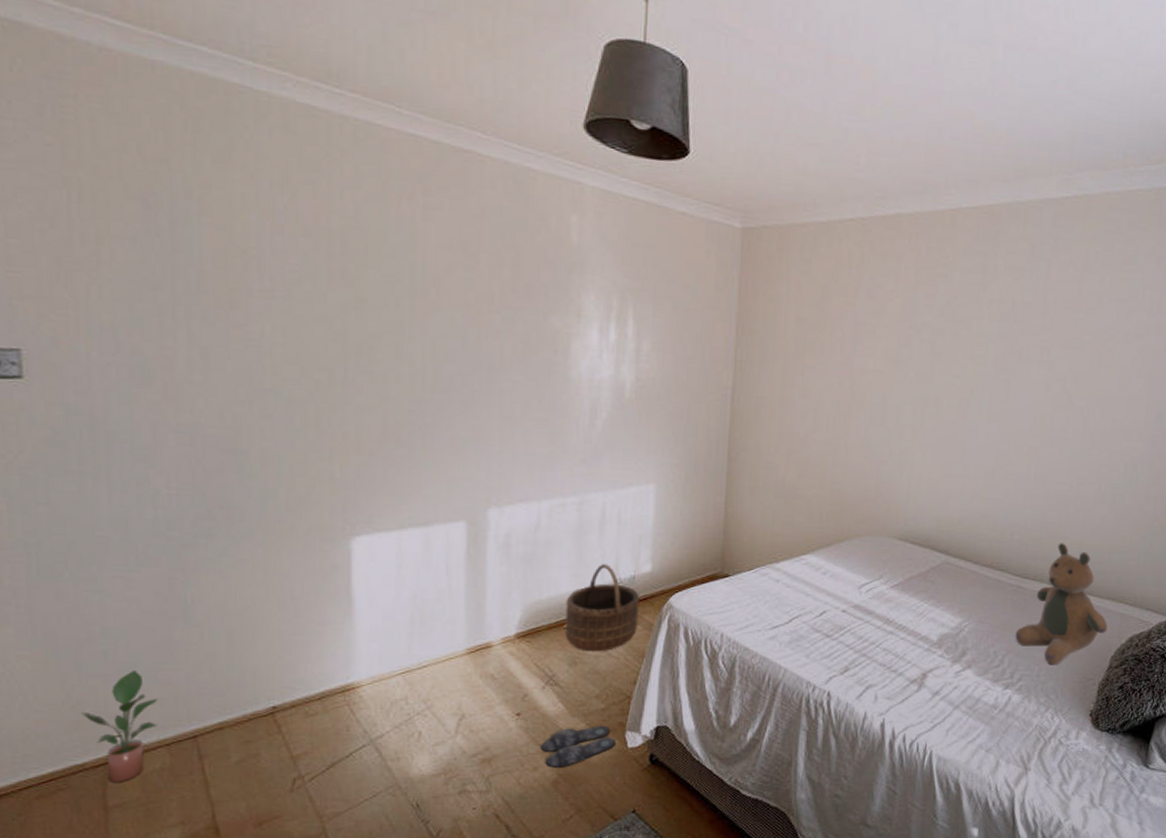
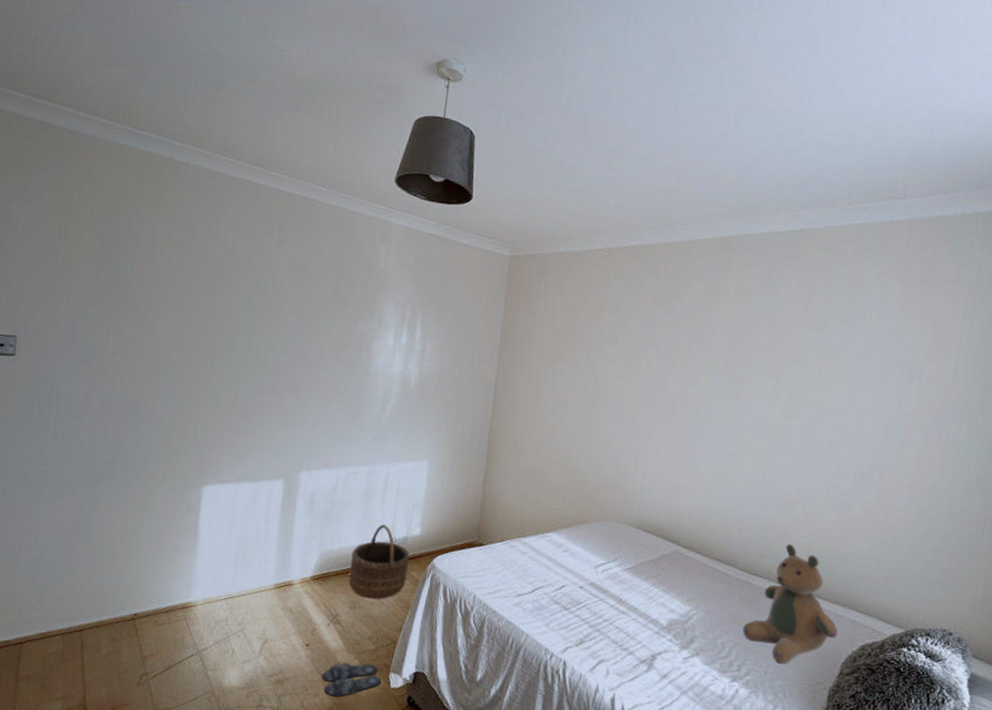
potted plant: present [81,671,158,783] -> none [13,573,61,659]

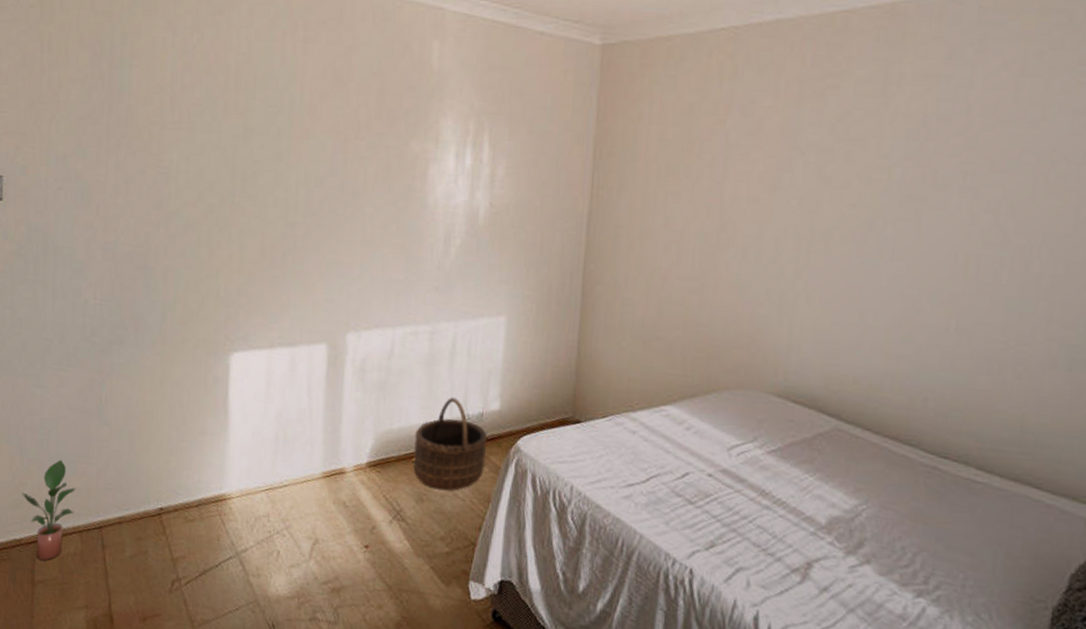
potted plant: none [13,573,61,659] -> present [22,460,75,561]
slippers: present [322,662,381,697] -> none [386,568,459,610]
teddy bear: present [742,544,838,664] -> none [930,417,1066,576]

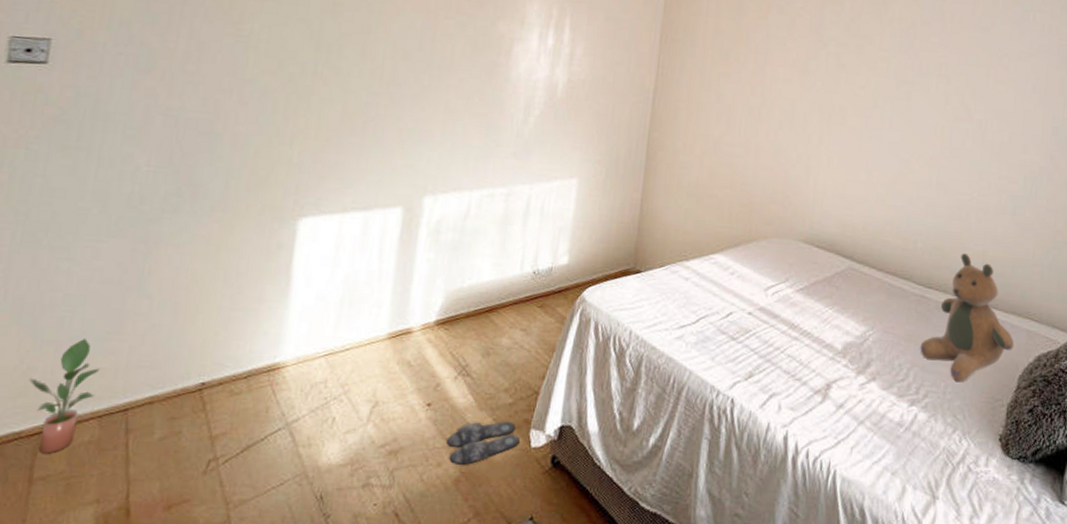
slippers: none [386,568,459,610] -> present [447,421,520,465]
basket: present [413,397,488,491] -> none [481,254,556,343]
teddy bear: none [930,417,1066,576] -> present [920,253,1015,383]

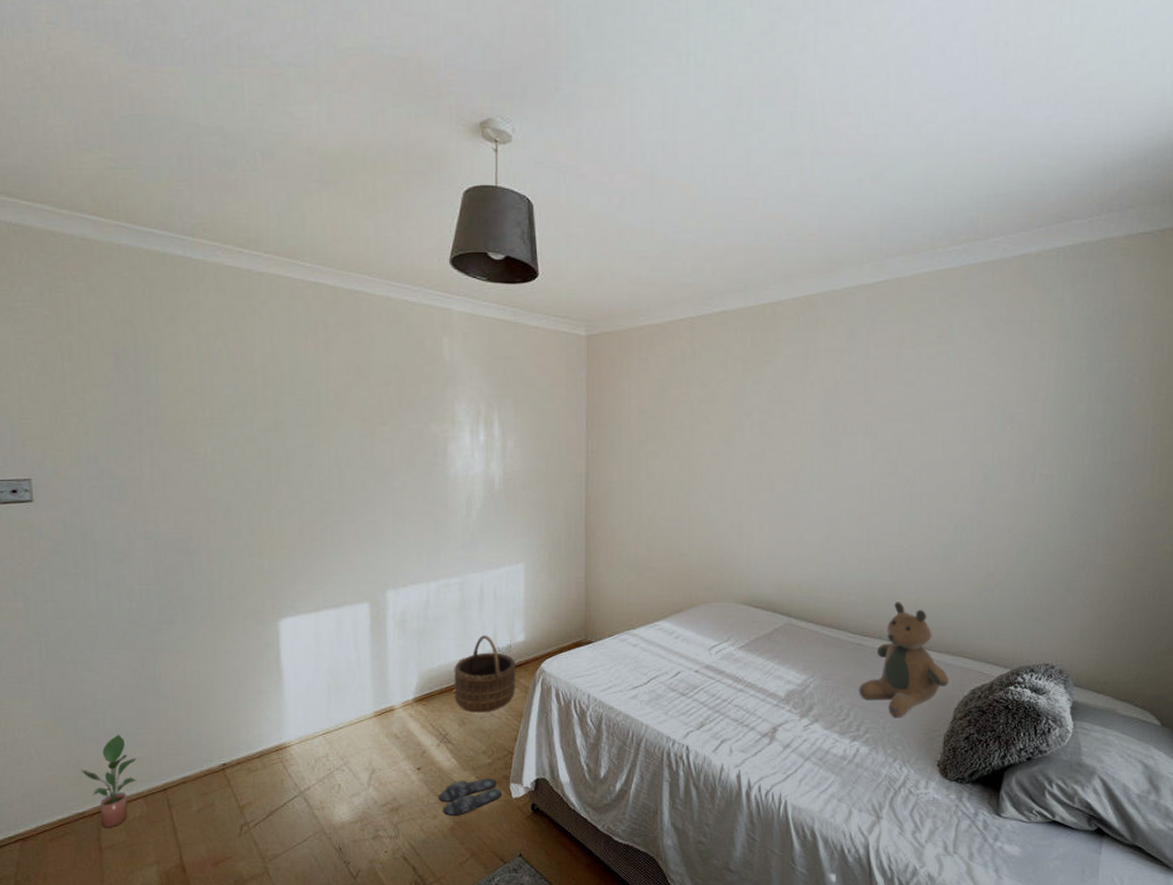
basket: none [481,254,556,343] -> present [454,635,517,713]

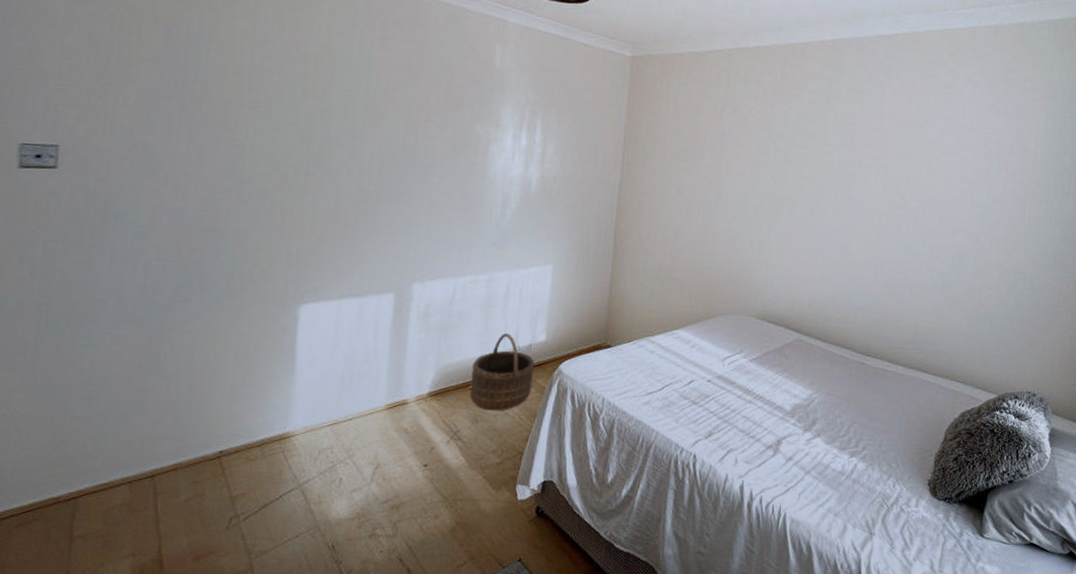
potted plant: present [81,735,137,828] -> none [63,415,126,515]
slippers: present [439,778,502,816] -> none [443,478,508,516]
teddy bear: present [859,602,949,718] -> none [859,325,942,437]

